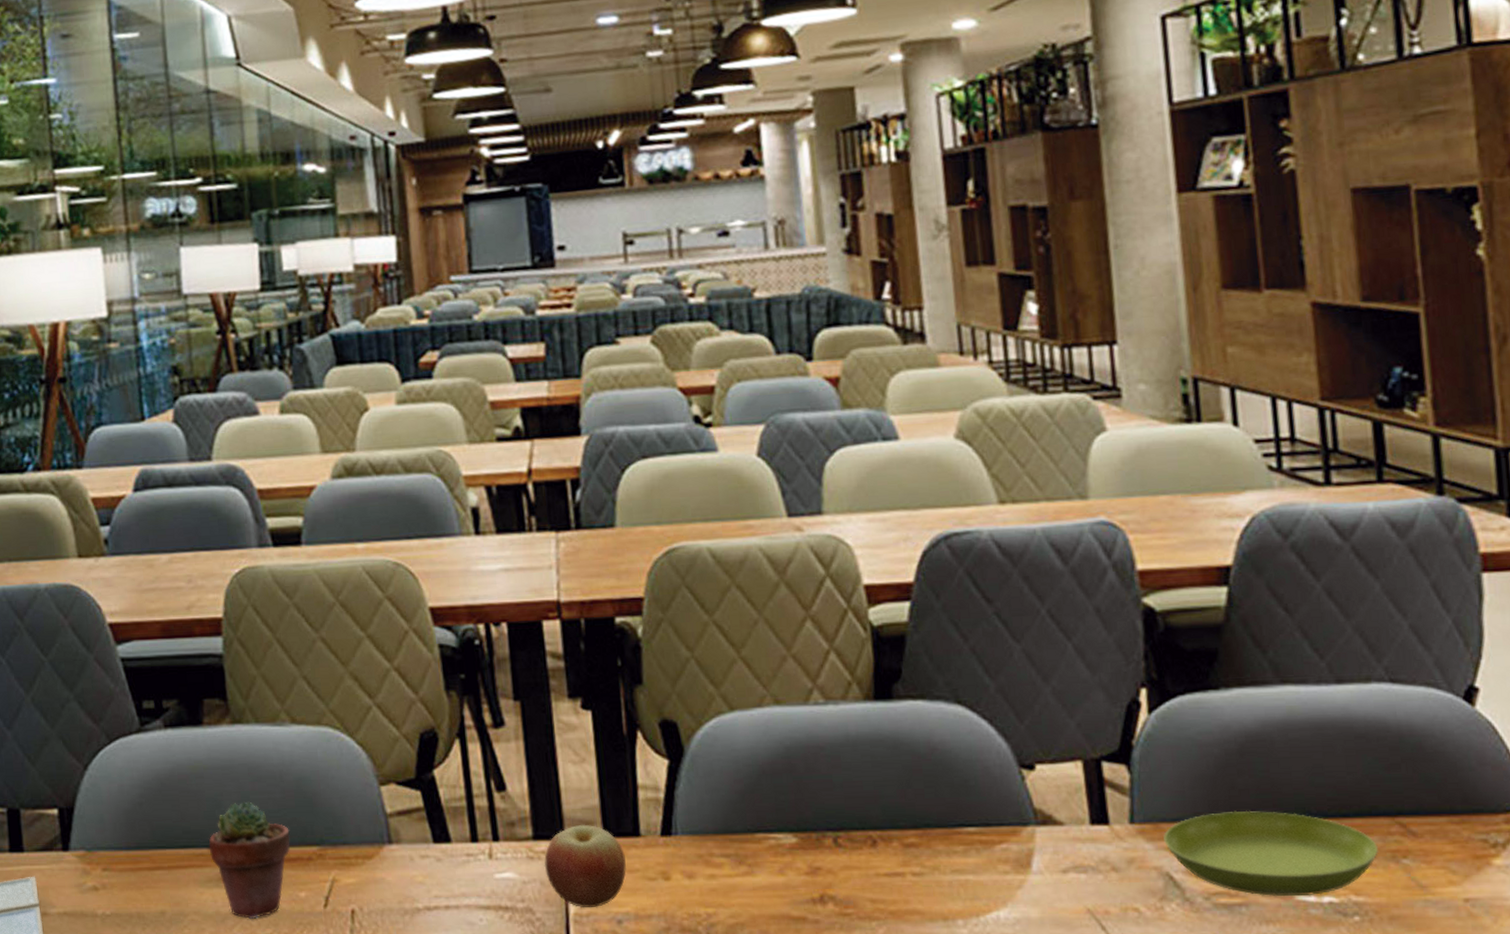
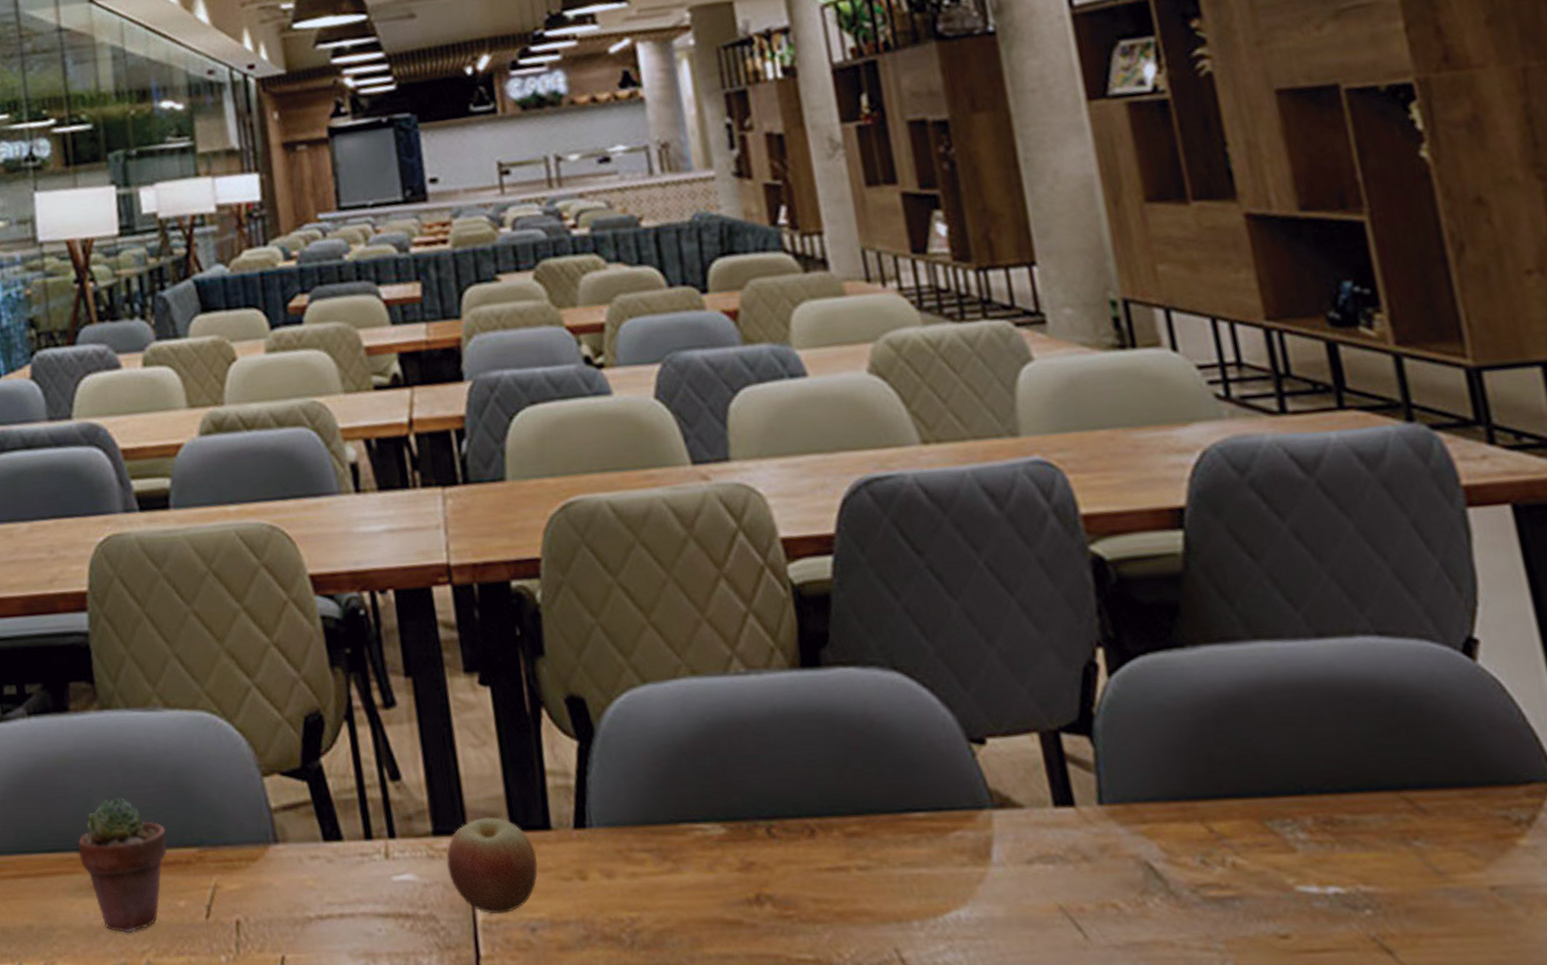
saucer: present [1164,810,1380,897] -> none [1138,786,1386,888]

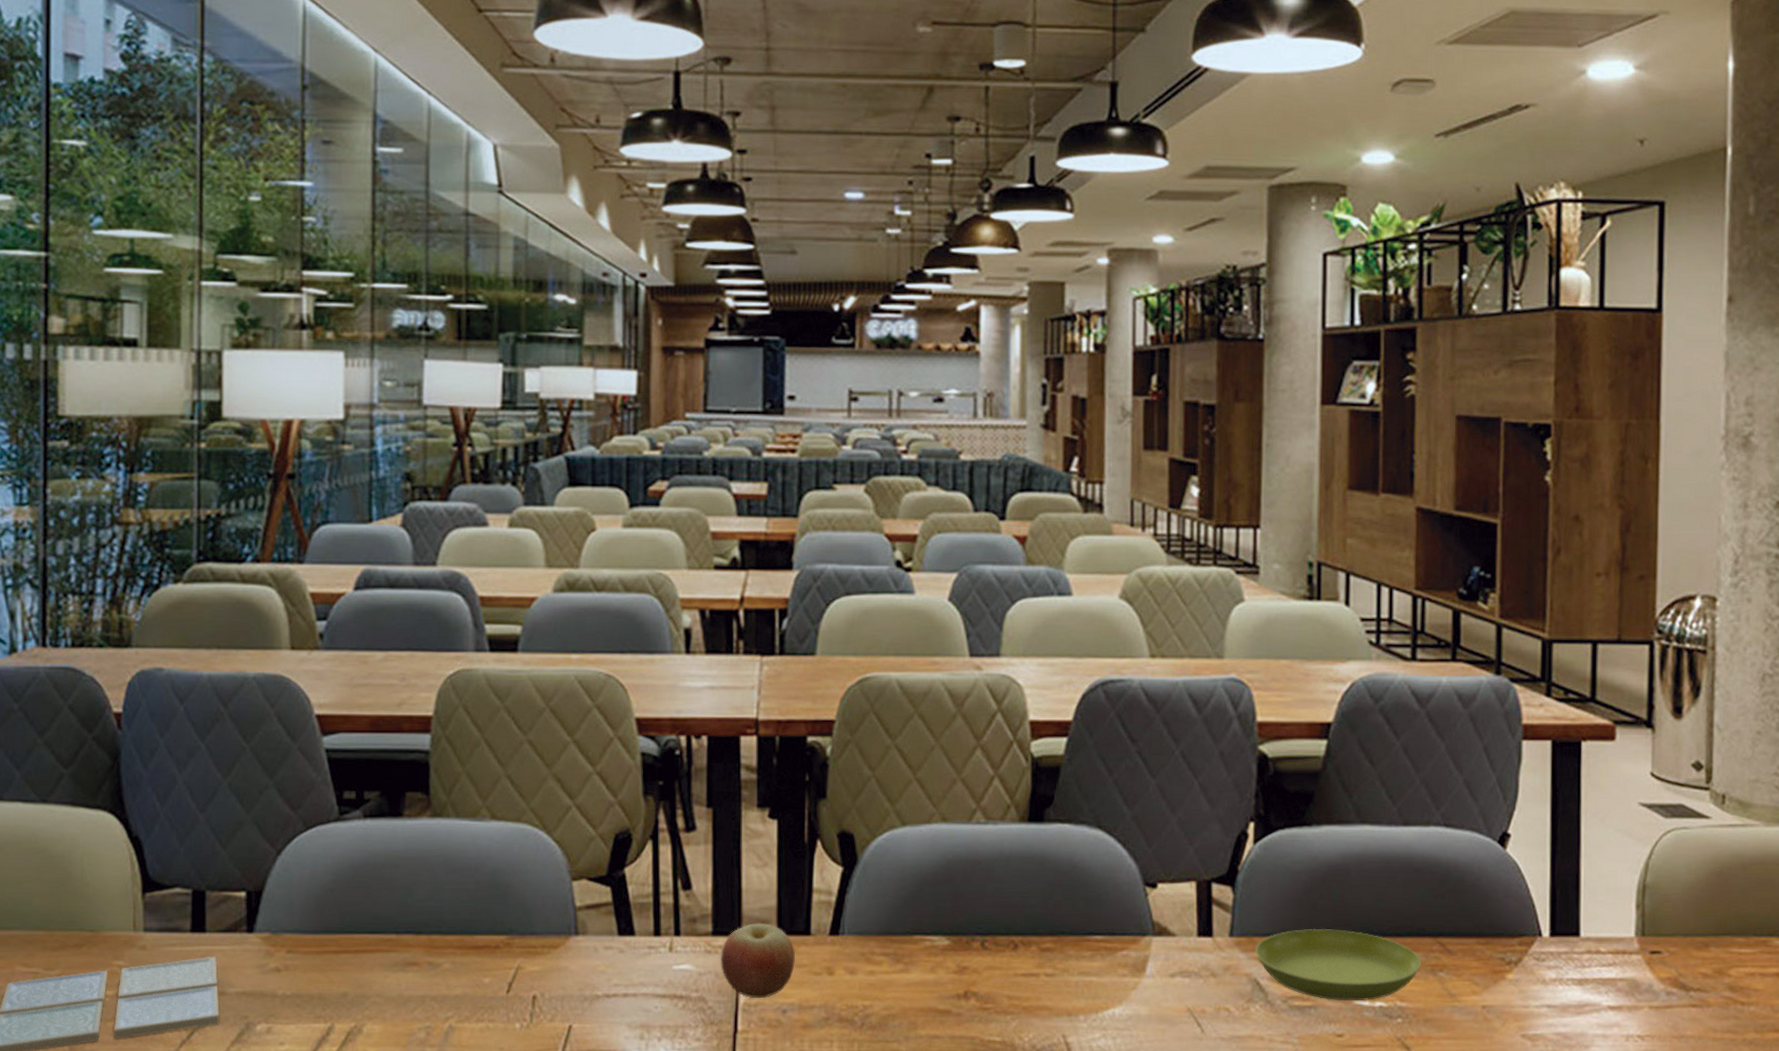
potted succulent: present [78,797,167,934] -> none [397,891,480,1003]
saucer: none [1138,786,1386,888] -> present [1255,928,1422,1001]

